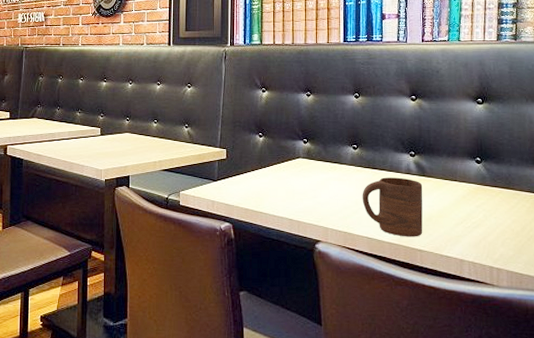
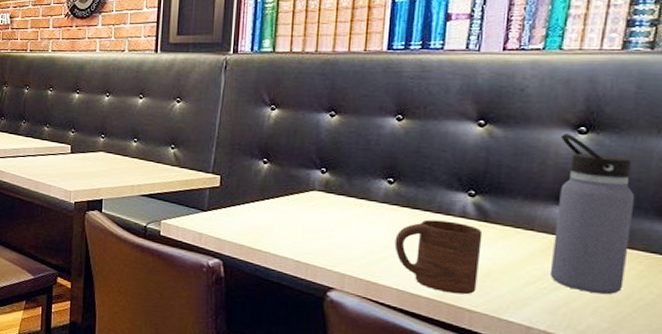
water bottle: none [466,104,519,229] -> present [549,134,635,295]

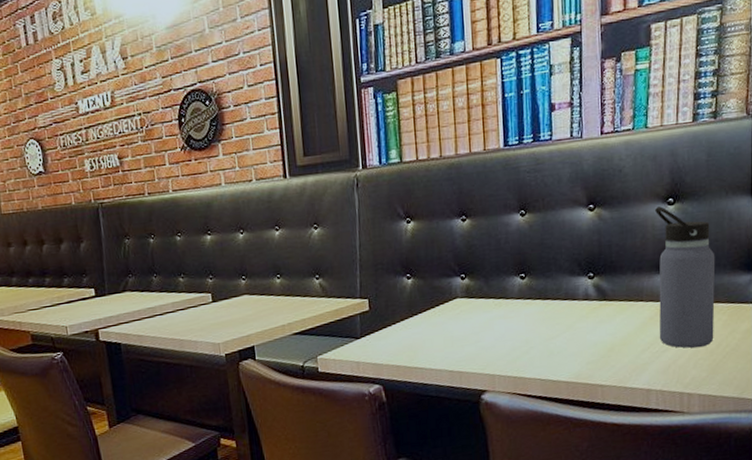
cup: present [394,219,483,295] -> none [533,305,604,373]

